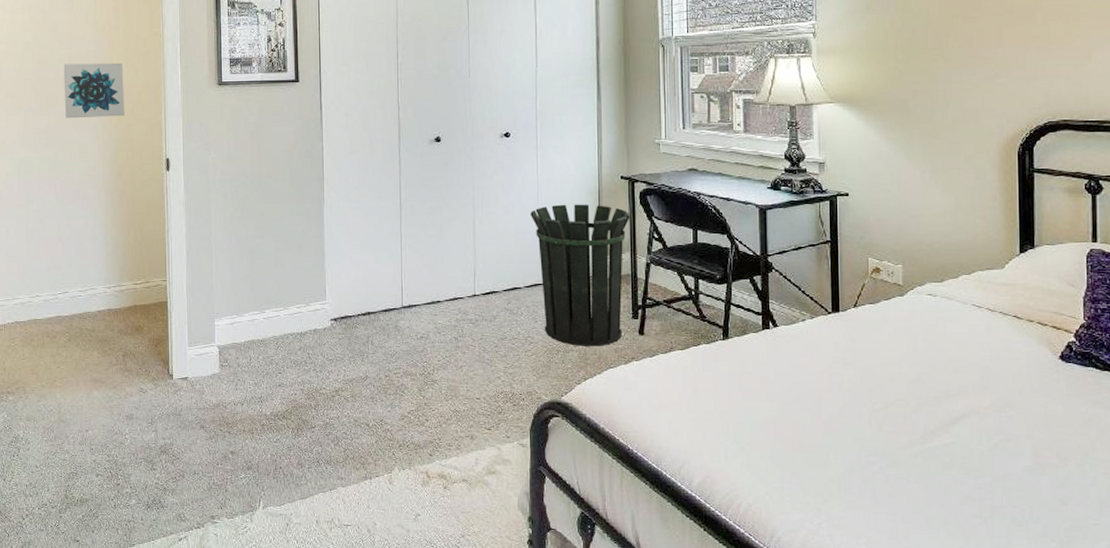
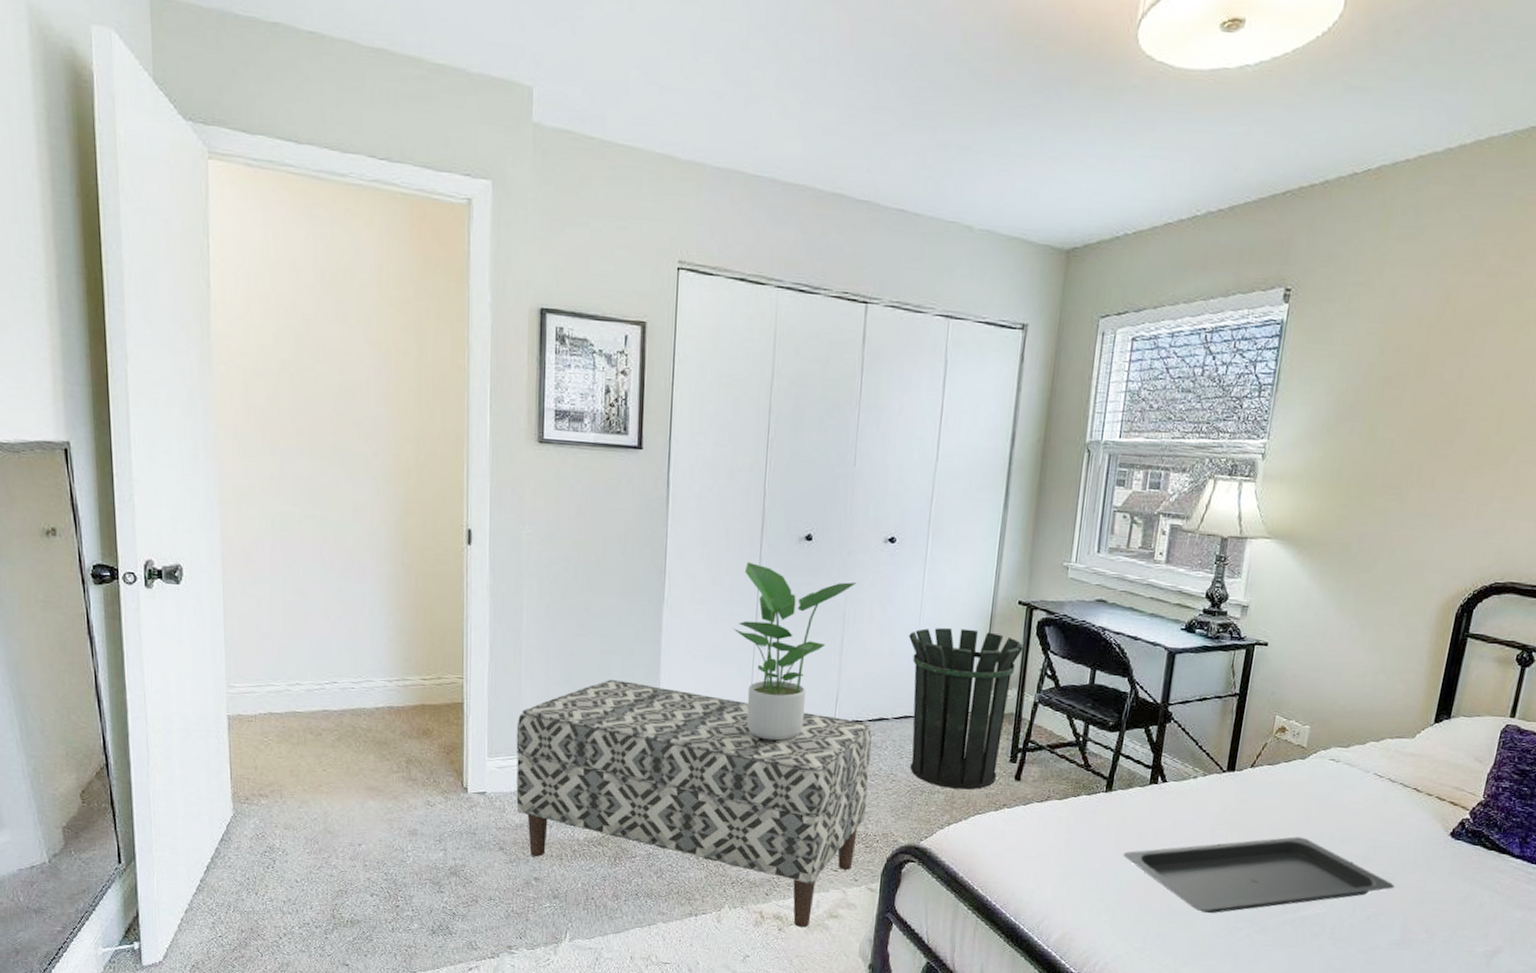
wall art: present [63,62,125,119] -> none [333,393,415,471]
bench: none [210,272,510,485] -> present [516,680,872,928]
potted plant: none [382,163,481,314] -> present [733,561,856,741]
serving tray: none [748,370,1016,449] -> present [1122,837,1395,913]

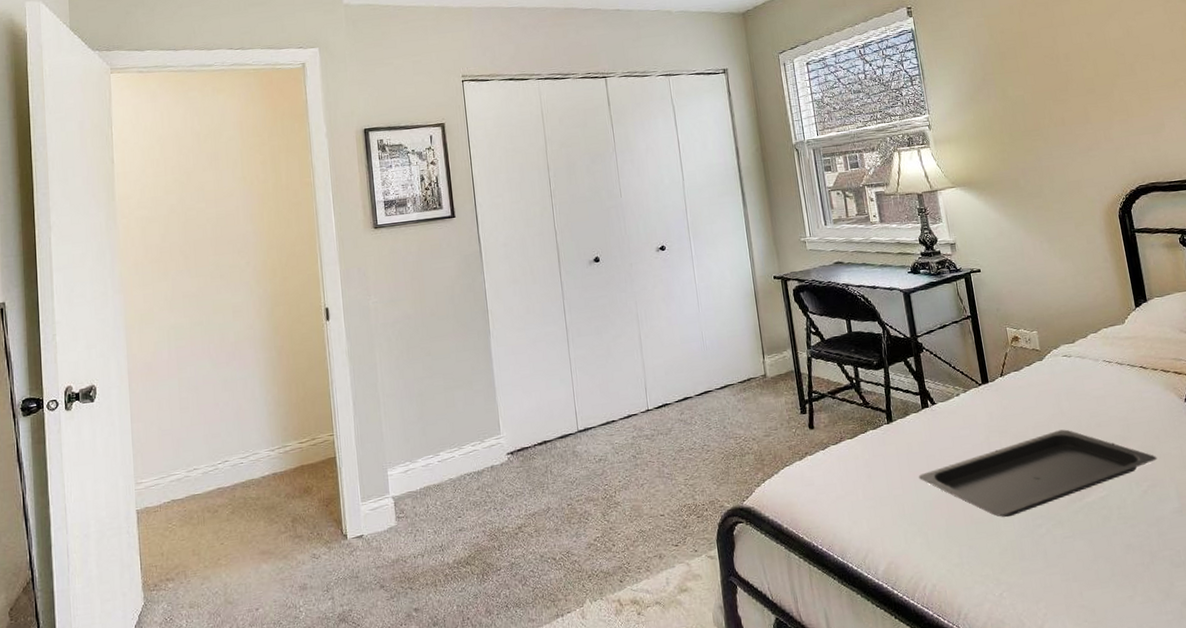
bench: present [516,680,872,928] -> none [383,404,692,608]
potted plant: present [733,561,856,741] -> none [550,288,641,437]
waste bin: present [909,627,1025,790] -> none [693,306,794,448]

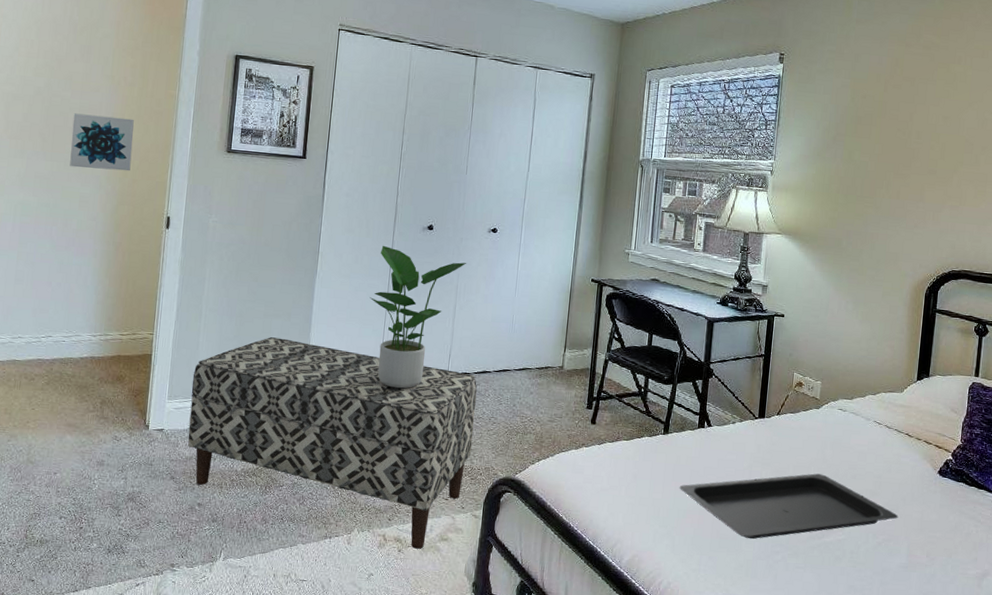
wall art: none [211,216,279,279] -> present [69,113,134,172]
bench: none [383,404,692,608] -> present [188,337,478,549]
potted plant: none [550,288,641,437] -> present [370,245,466,389]

